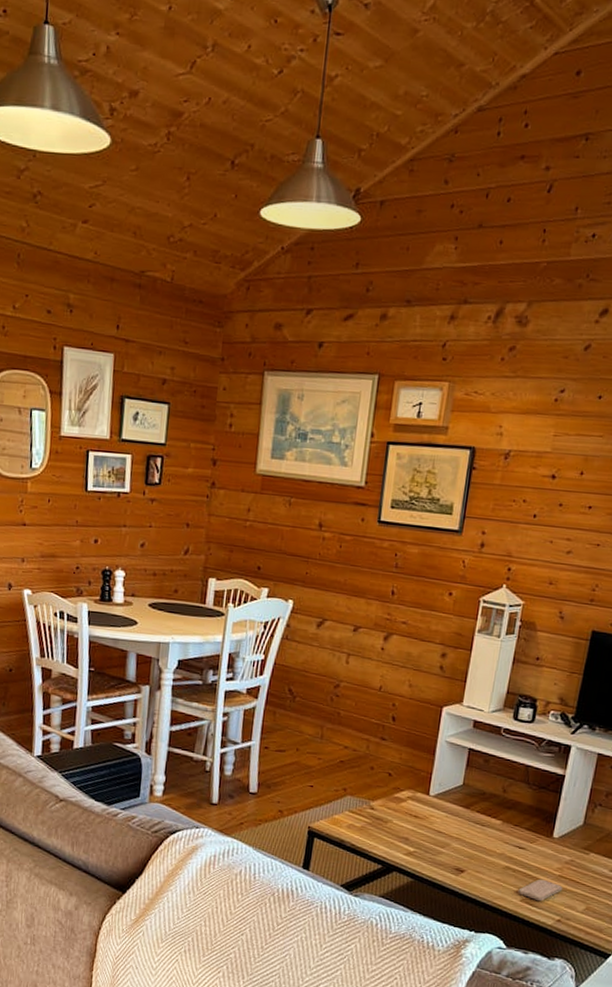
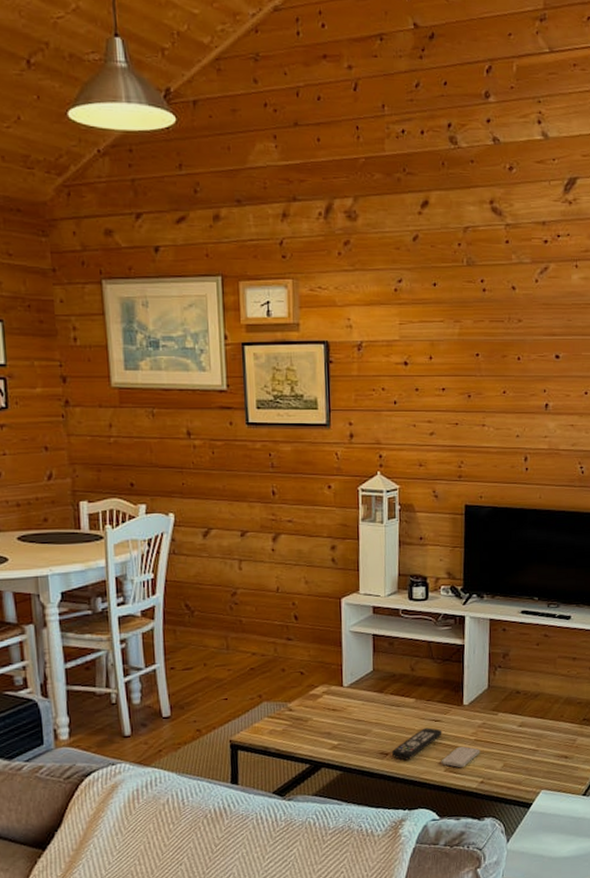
remote control: none [467,852,525,882] -> present [391,727,442,761]

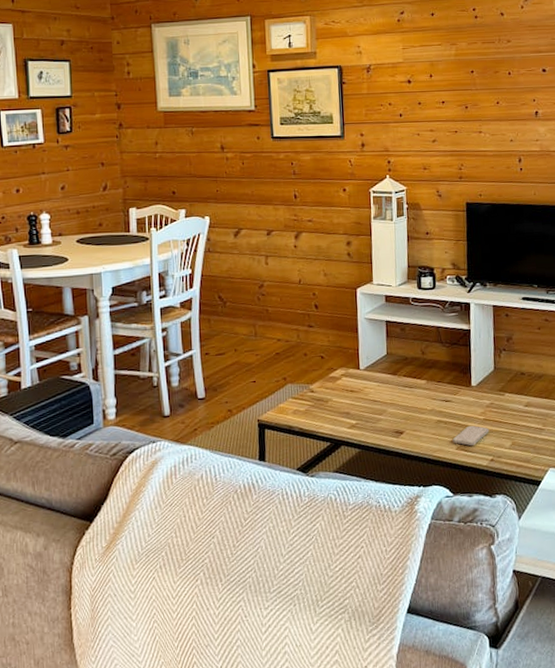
remote control: present [391,727,442,761] -> none [405,407,453,439]

